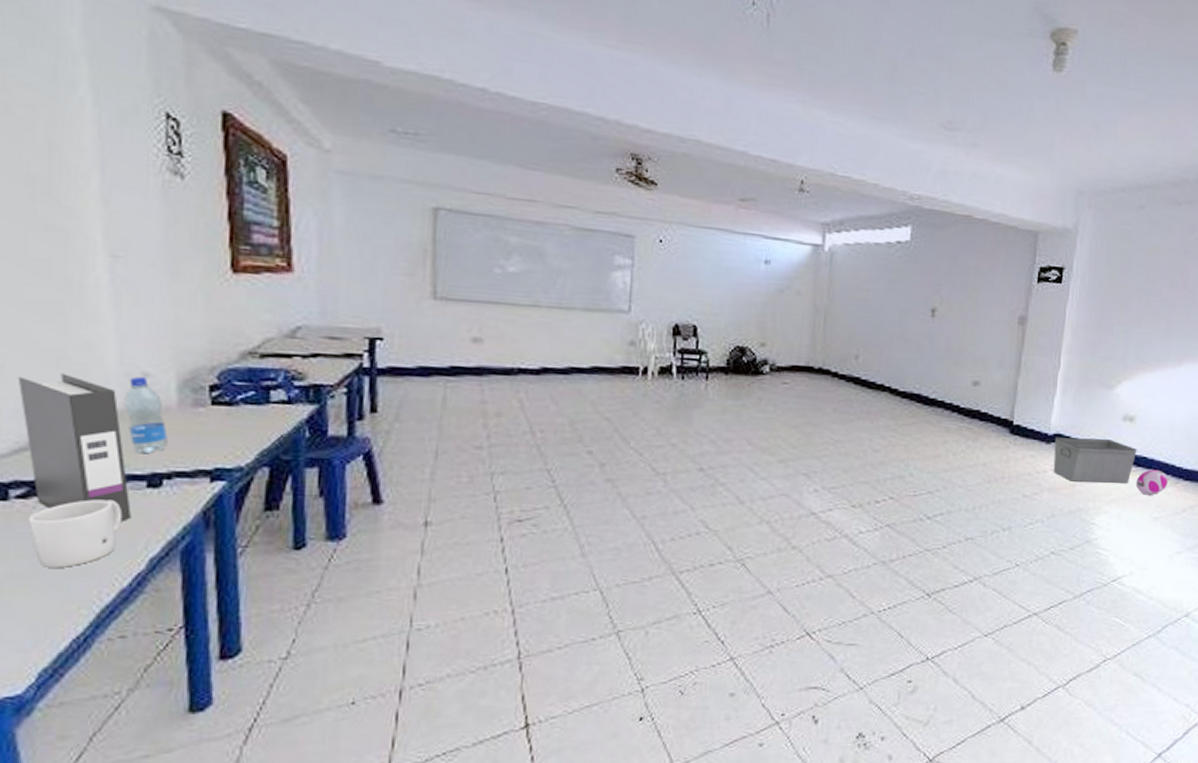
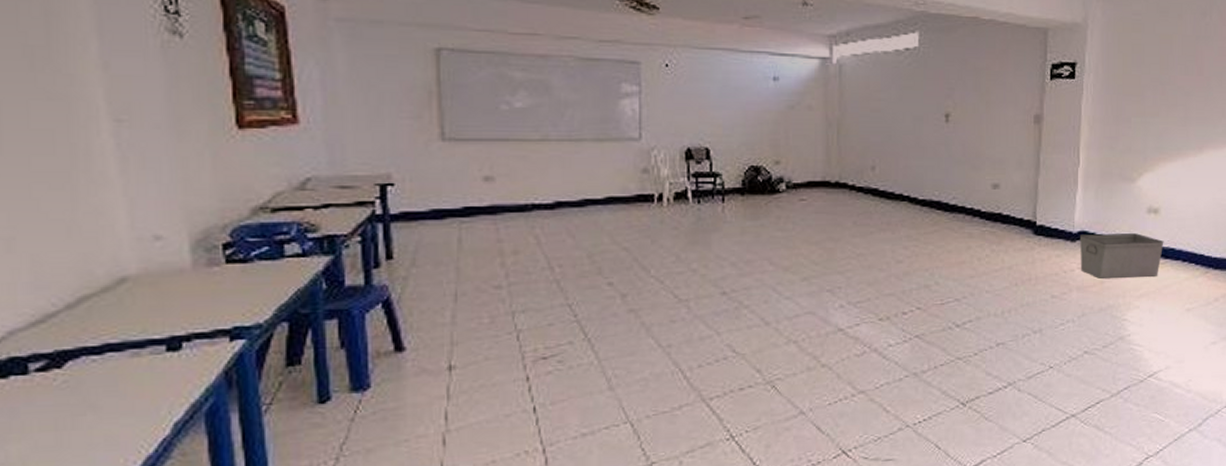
binder: present [17,373,131,522] -> none [29,242,152,388]
mug: present [28,499,123,568] -> none [49,366,145,440]
bottle: present [124,376,168,454] -> none [138,239,184,318]
ball: present [1135,468,1168,495] -> none [1165,259,1198,287]

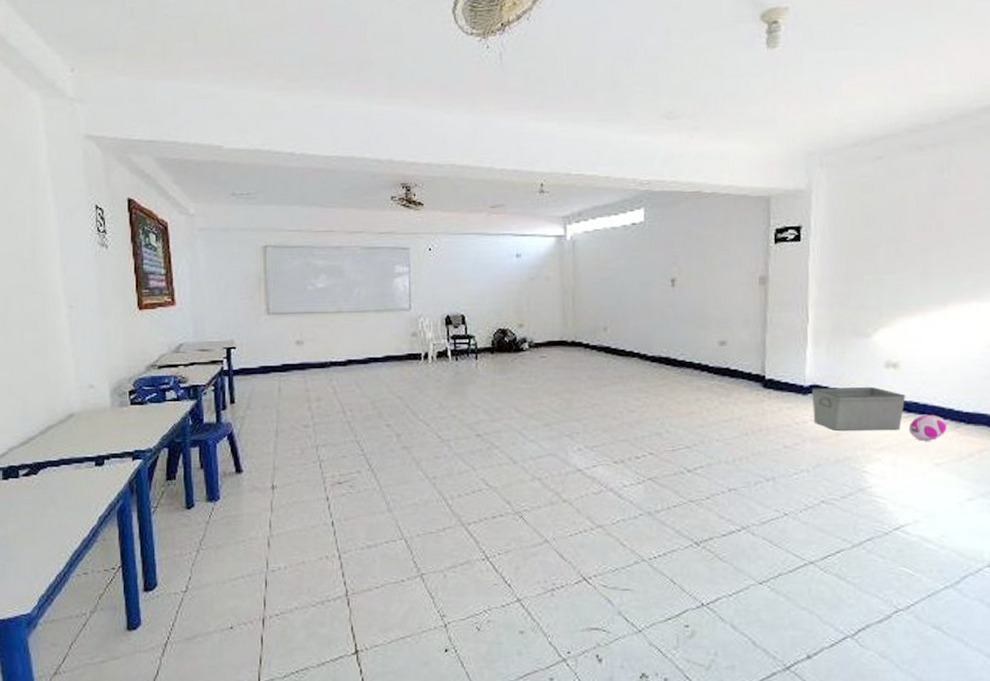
ball: none [1165,259,1198,287] -> present [908,413,947,441]

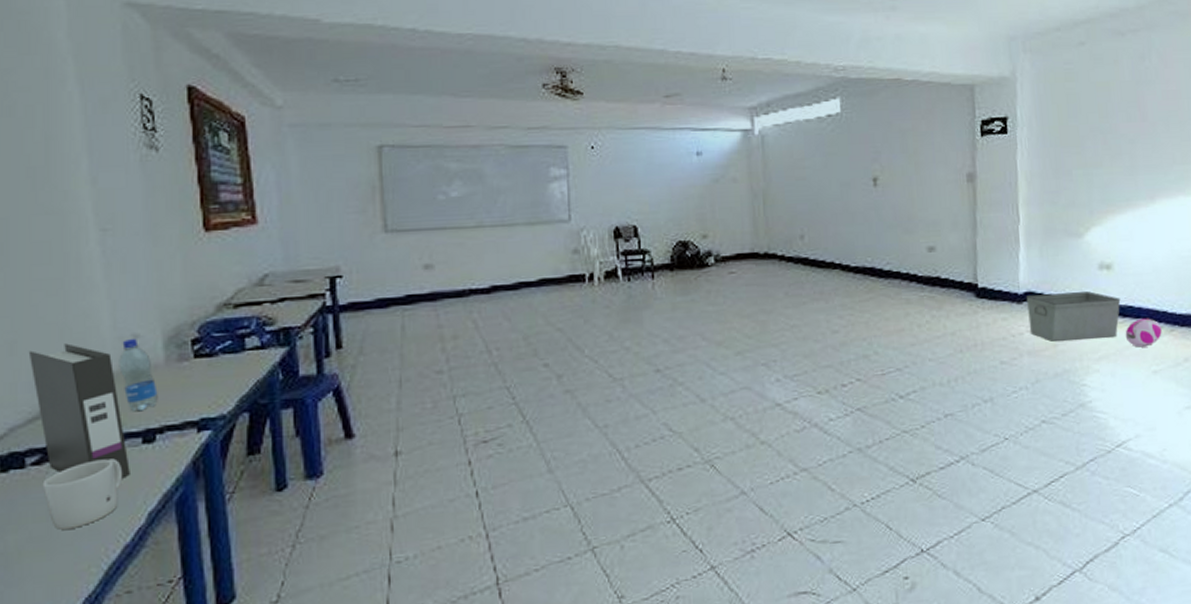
binder: none [21,389,87,491] -> present [28,343,130,479]
mug: none [30,475,82,524] -> present [42,458,123,530]
bottle: none [80,387,106,442] -> present [119,338,158,412]

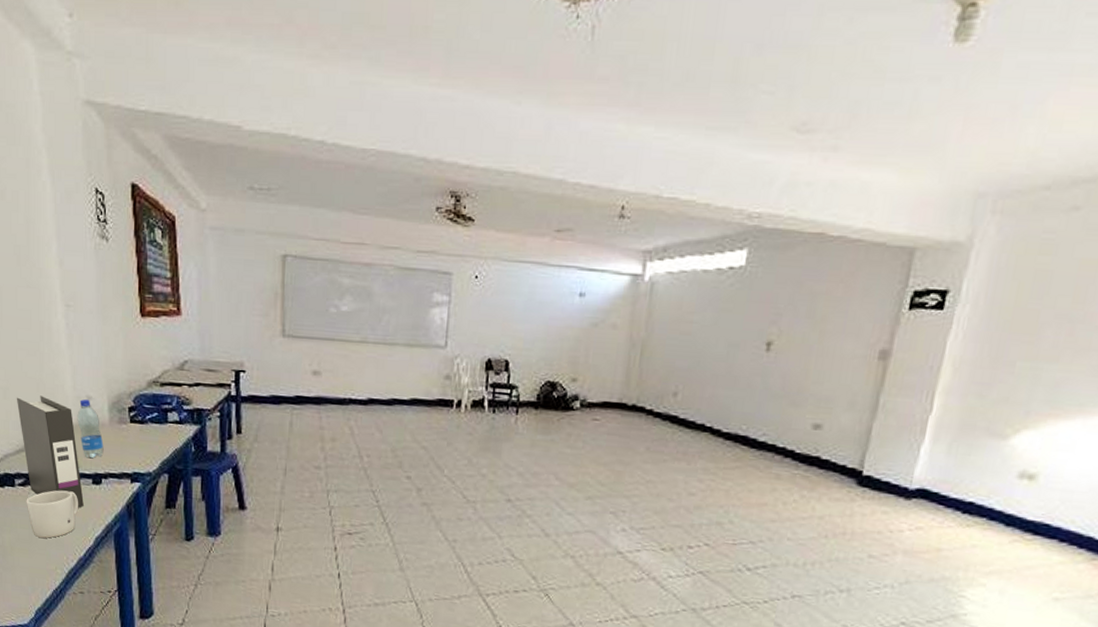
storage bin: present [1026,291,1121,341] -> none [912,492,1037,554]
ball: present [1125,317,1162,348] -> none [1029,539,1081,571]

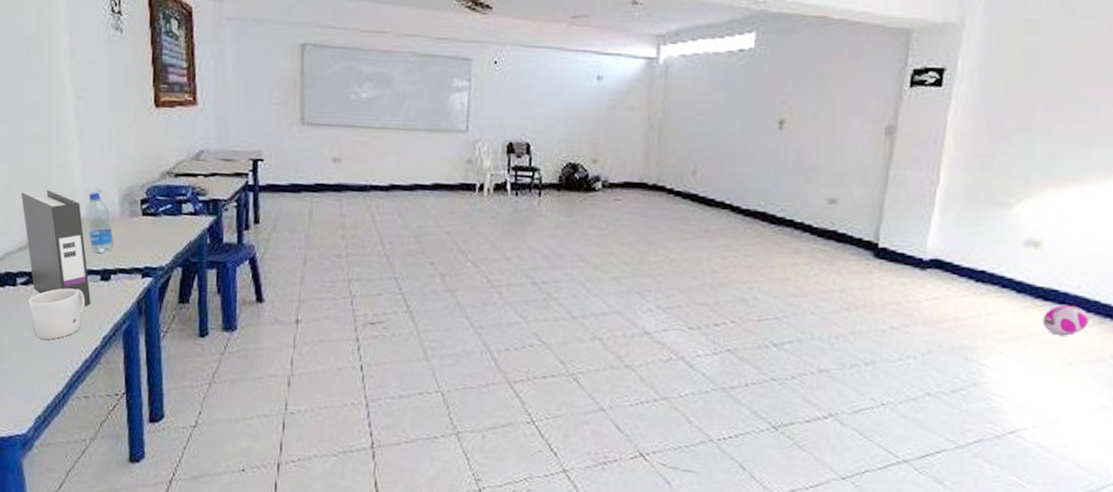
ball: none [1029,539,1081,571] -> present [1042,304,1089,336]

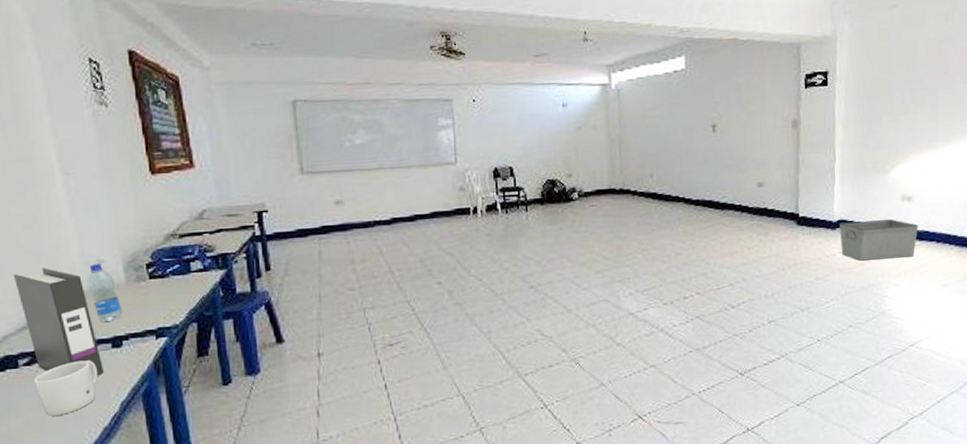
storage bin: none [929,263,1045,320] -> present [839,219,919,261]
ball: present [1042,304,1089,336] -> none [921,240,952,265]

